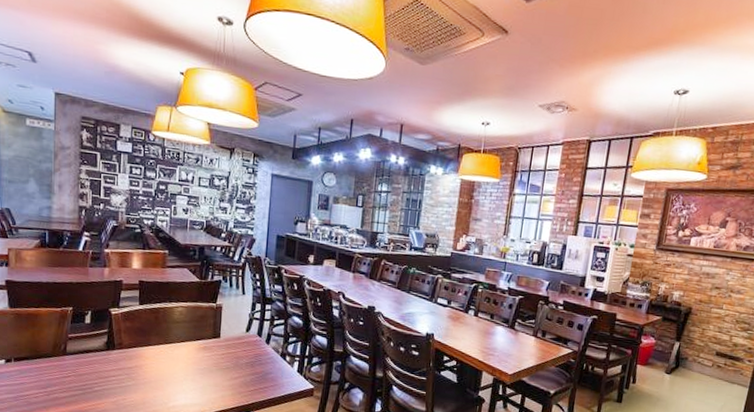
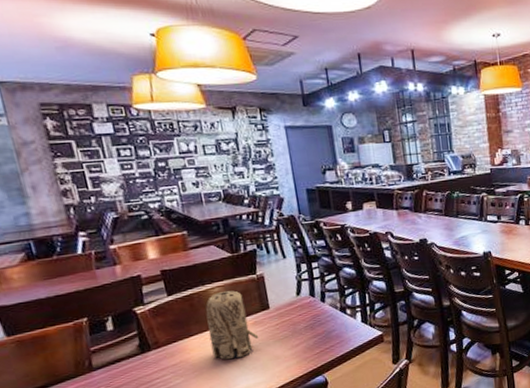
toy elephant: none [163,312,205,376] -> present [205,290,259,359]

